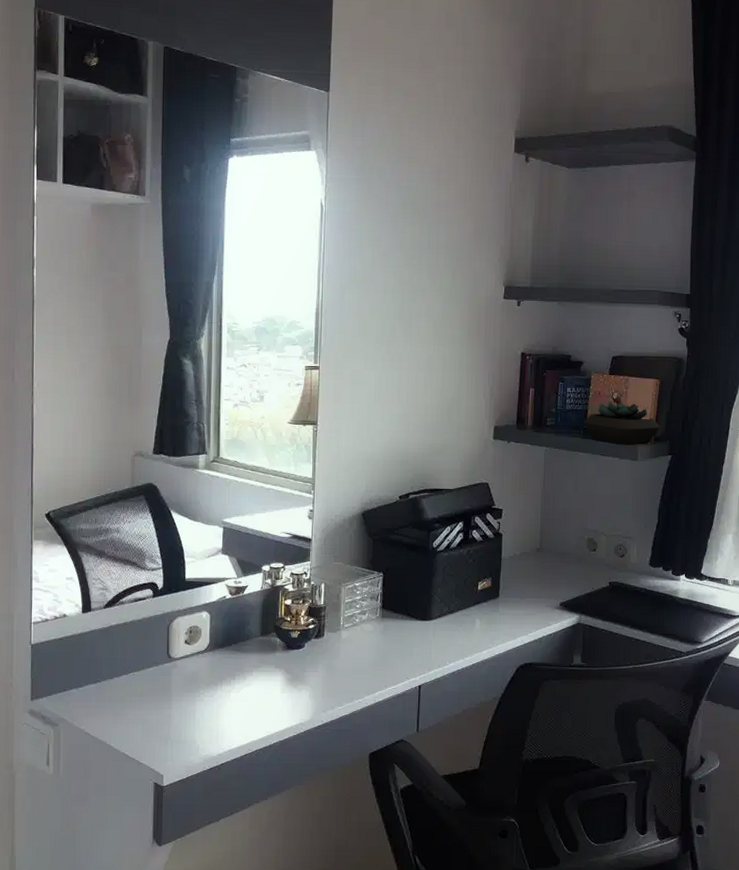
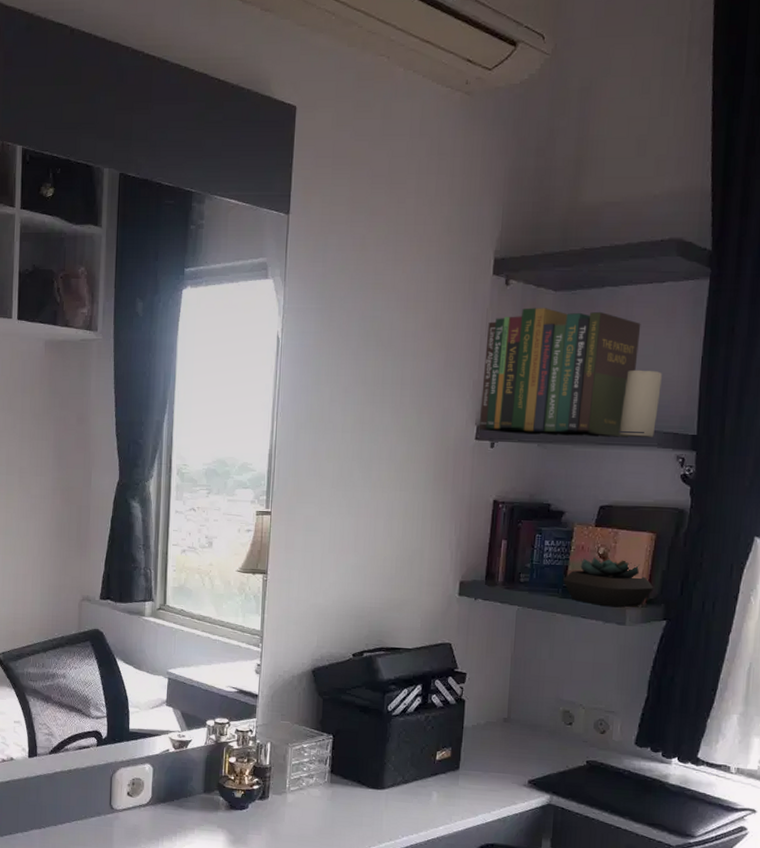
books: none [506,182,641,297] -> present [478,308,641,438]
candle: none [626,237,660,297] -> present [619,369,662,438]

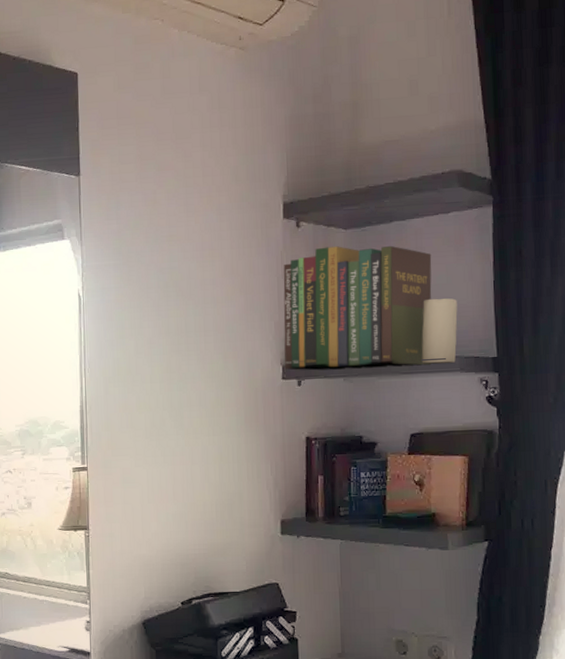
succulent plant: present [563,557,654,607] -> none [382,485,472,533]

